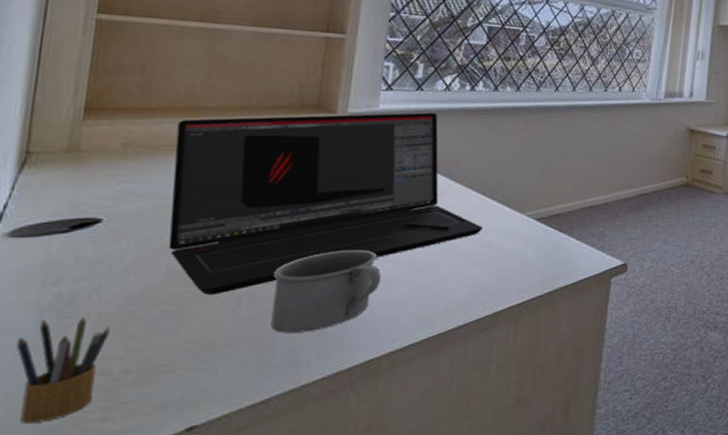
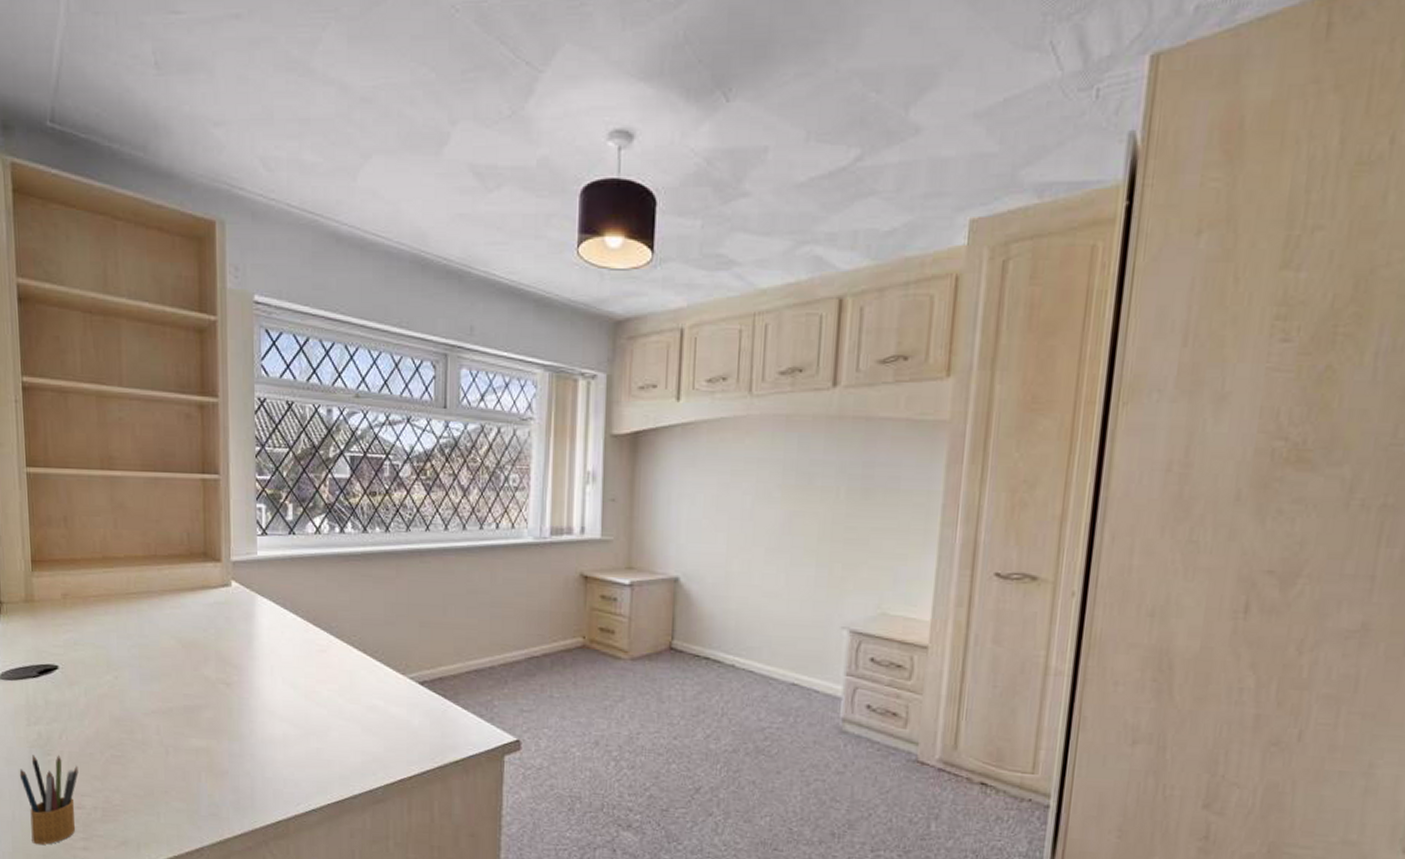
laptop: present [168,112,483,295] -> none [99,559,367,743]
mug: present [270,249,381,333] -> none [189,706,279,787]

